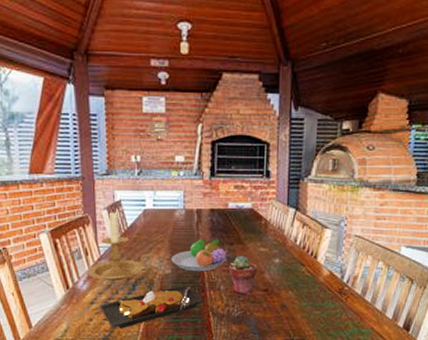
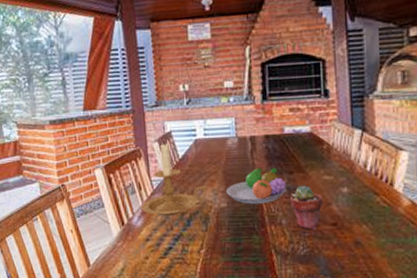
plate: present [99,284,205,328] -> none [155,219,265,268]

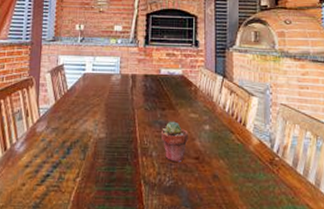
candle holder: present [141,141,207,216] -> none [25,73,89,144]
fruit bowl: present [225,167,287,205] -> none [105,103,159,137]

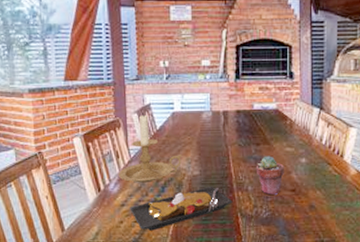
candle holder: none [25,73,89,144] -> present [118,113,182,183]
plate: none [33,149,137,196] -> present [130,185,233,231]

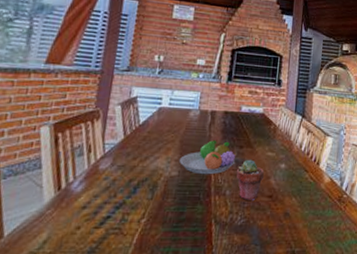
candle holder: present [118,113,182,183] -> none [85,106,161,182]
plate: present [130,185,233,231] -> none [91,188,209,239]
fruit bowl: none [198,139,254,173] -> present [179,140,237,175]

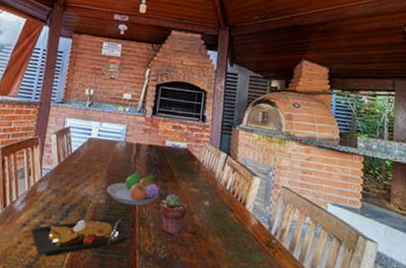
plate: none [91,188,209,239] -> present [30,216,133,257]

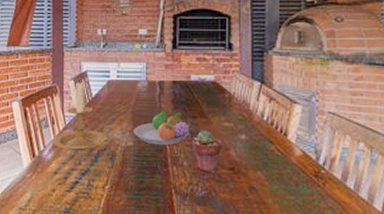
candle holder: none [26,135,91,205] -> present [52,80,116,151]
plate: present [30,216,133,257] -> none [62,158,167,202]

